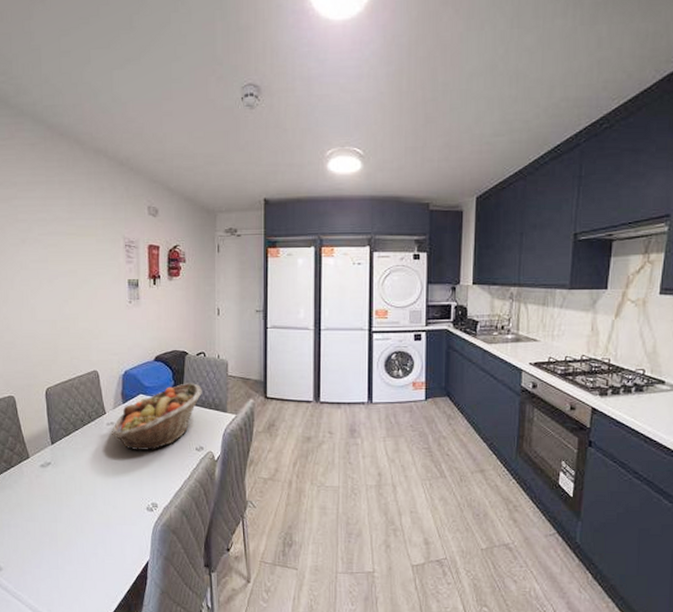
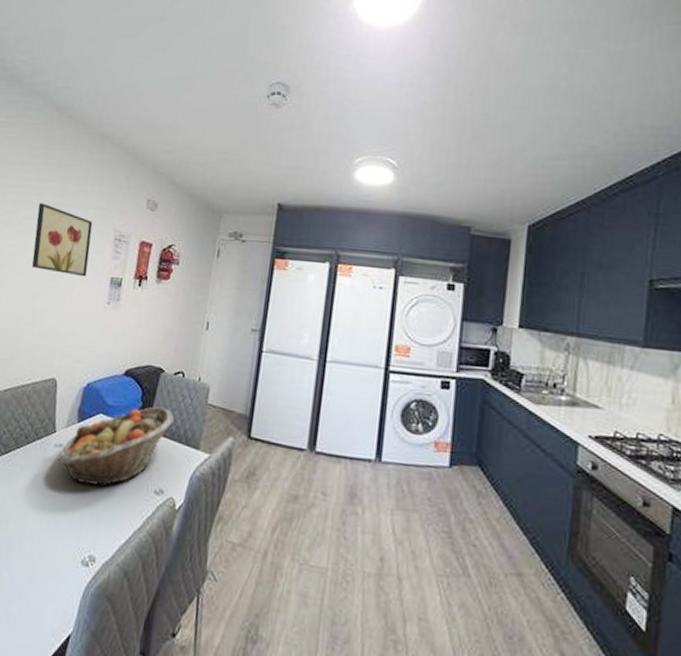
wall art: none [50,219,107,282] -> present [32,203,93,277]

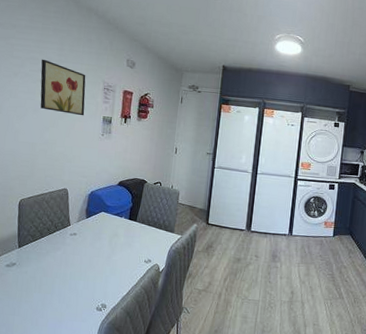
fruit basket: present [57,406,174,487] -> none [72,206,155,260]

